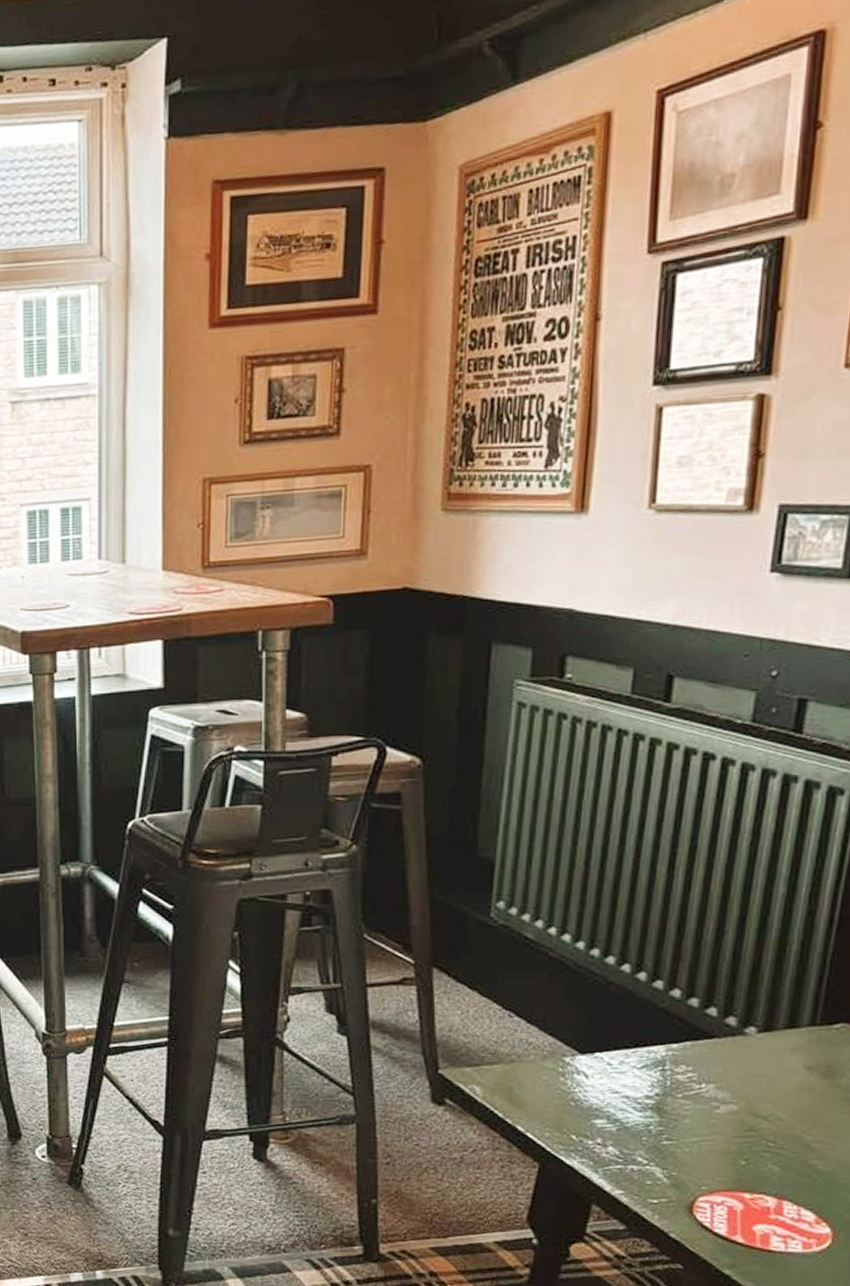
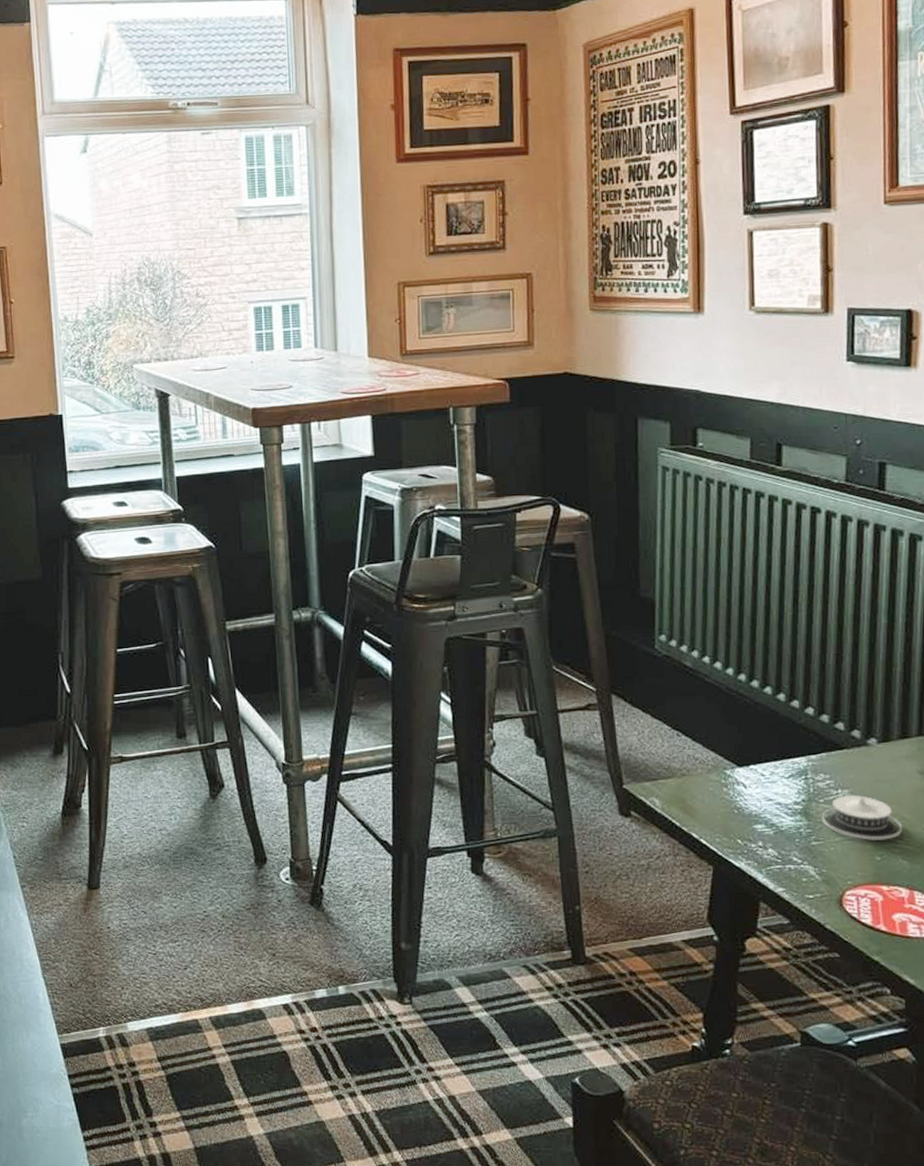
architectural model: none [677,1091,778,1143] -> present [821,795,903,840]

